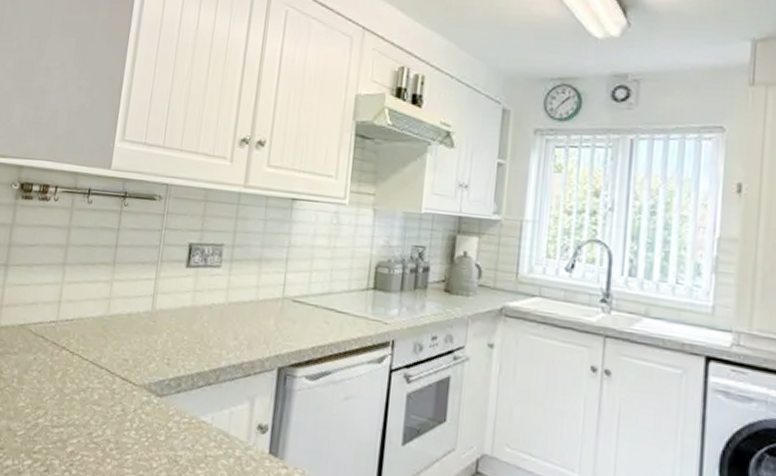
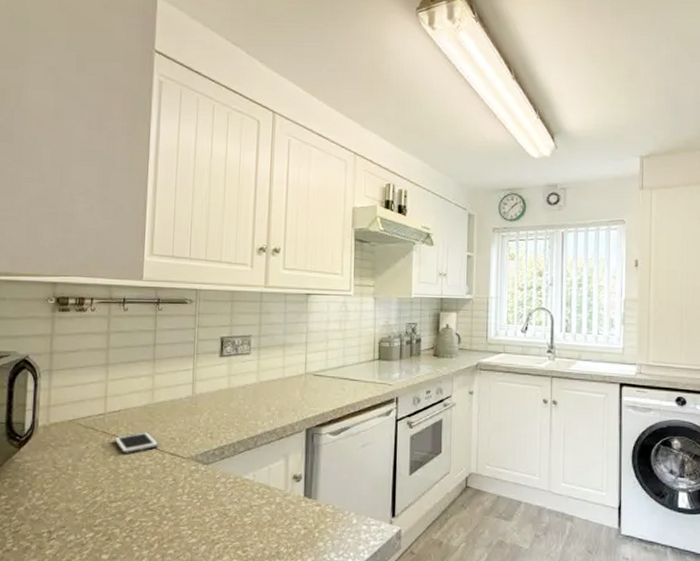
cell phone: none [63,347,111,373] -> present [114,432,159,454]

